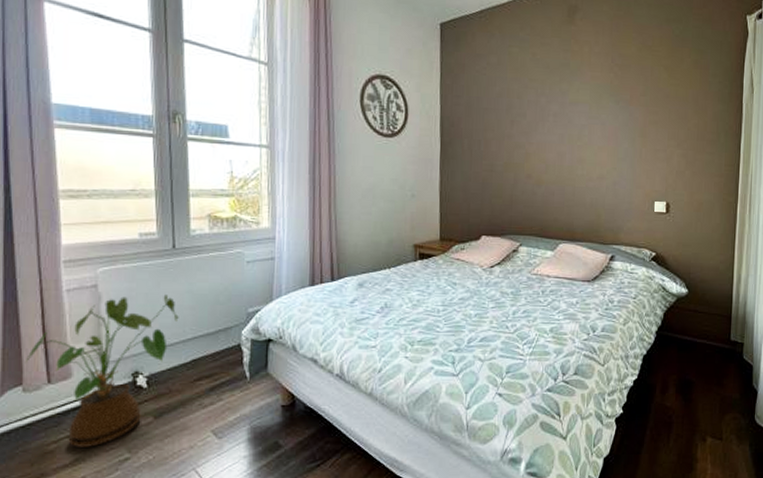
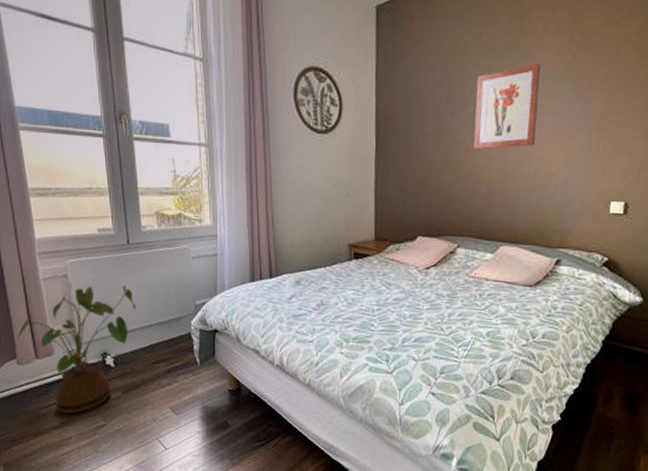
wall art: none [532,79,589,155] -> present [473,63,541,150]

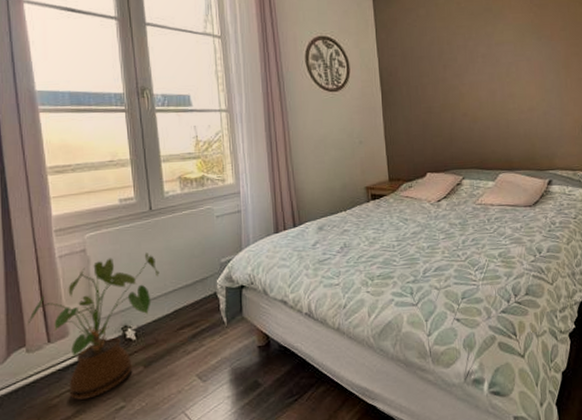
wall art: present [473,63,541,150] -> none [461,21,515,94]

